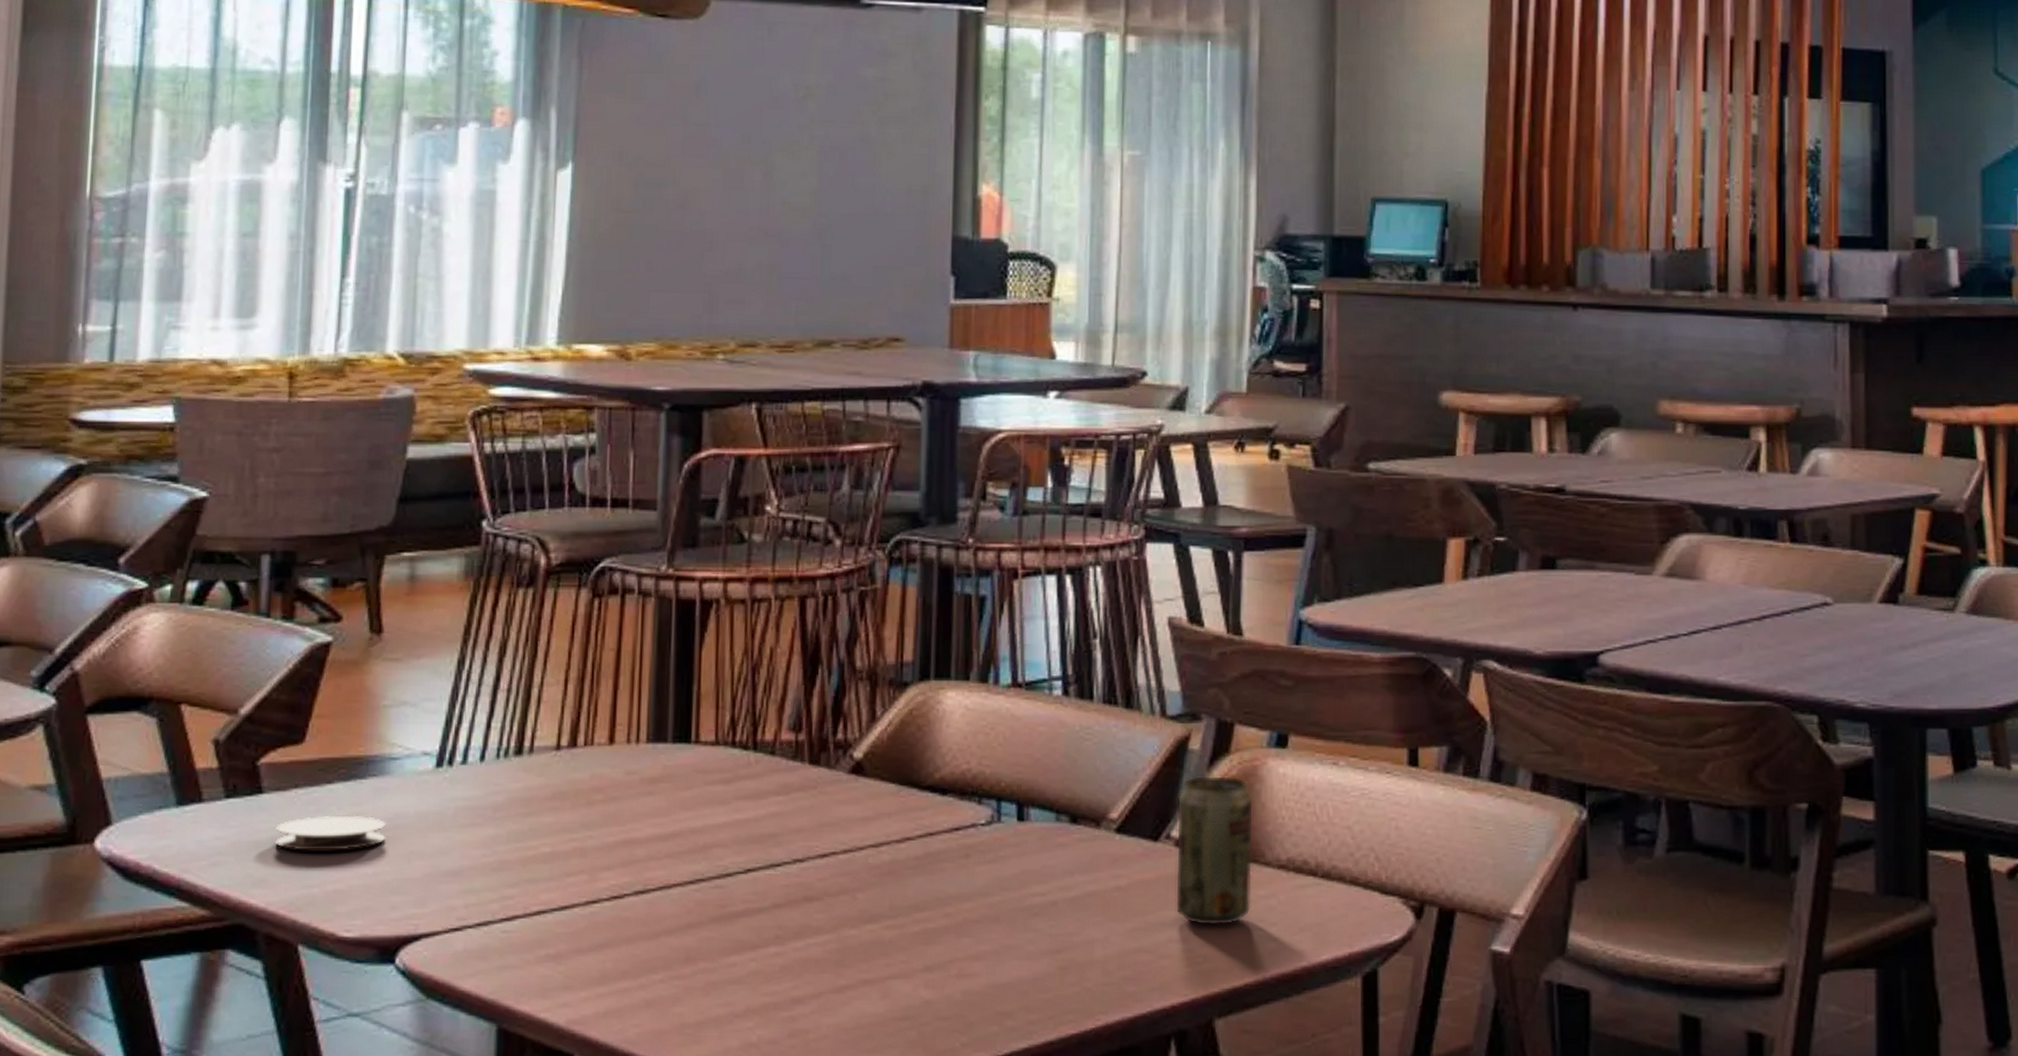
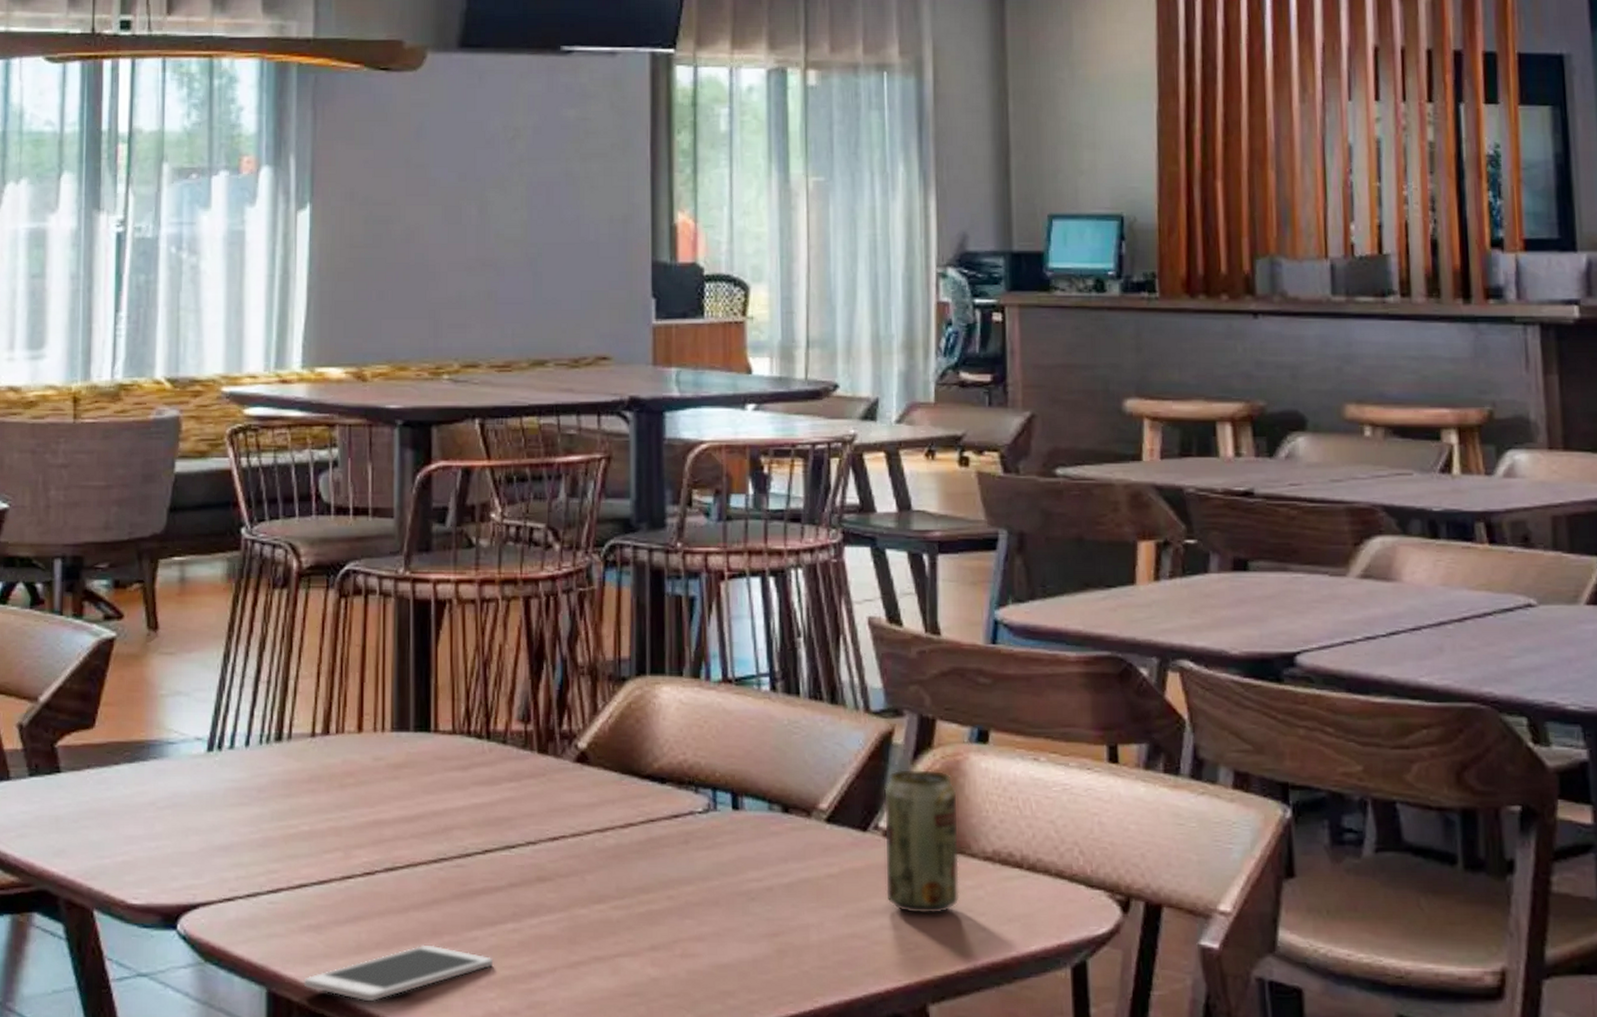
coaster: present [275,815,387,851] -> none [72,793,166,826]
cell phone: none [539,972,753,1036] -> present [303,944,494,1002]

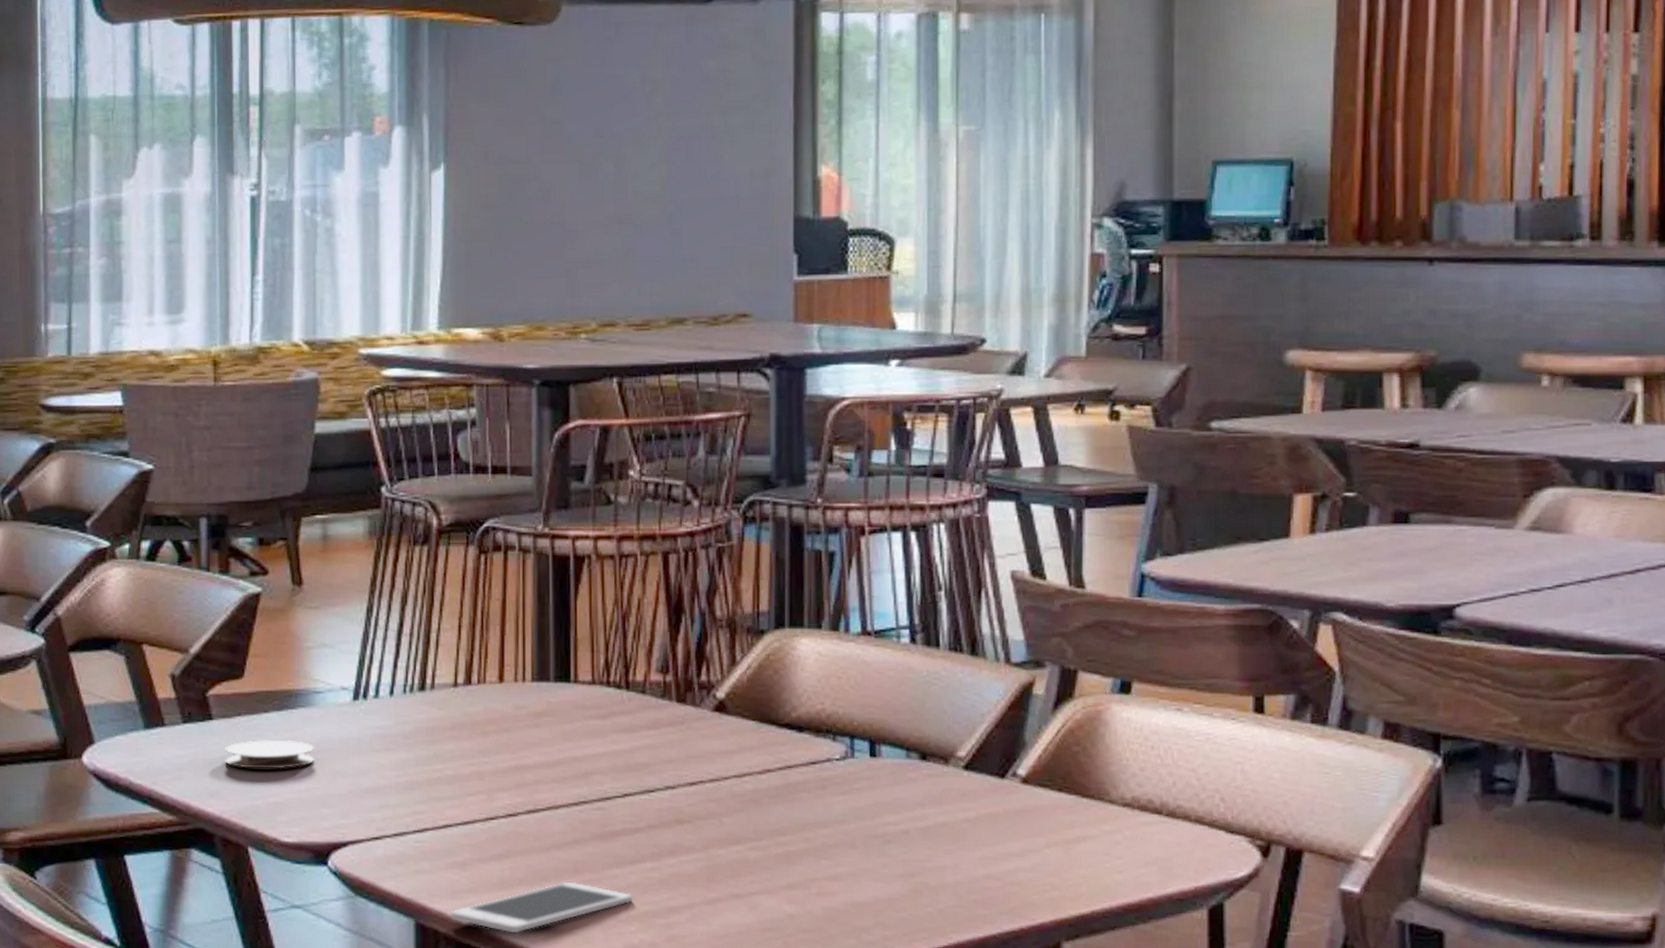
coaster: none [72,793,166,826] -> present [225,739,315,769]
beverage can: present [884,768,960,915] -> none [1022,718,1098,858]

